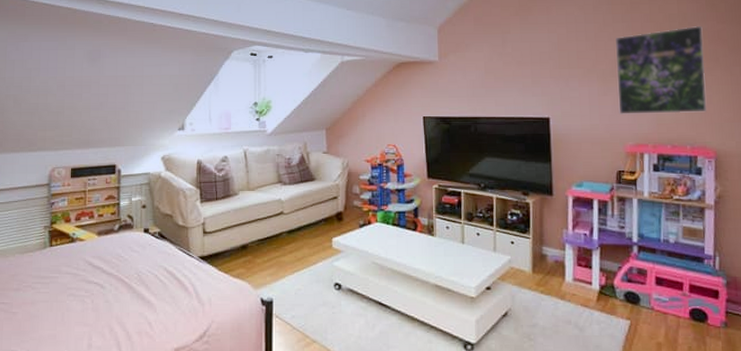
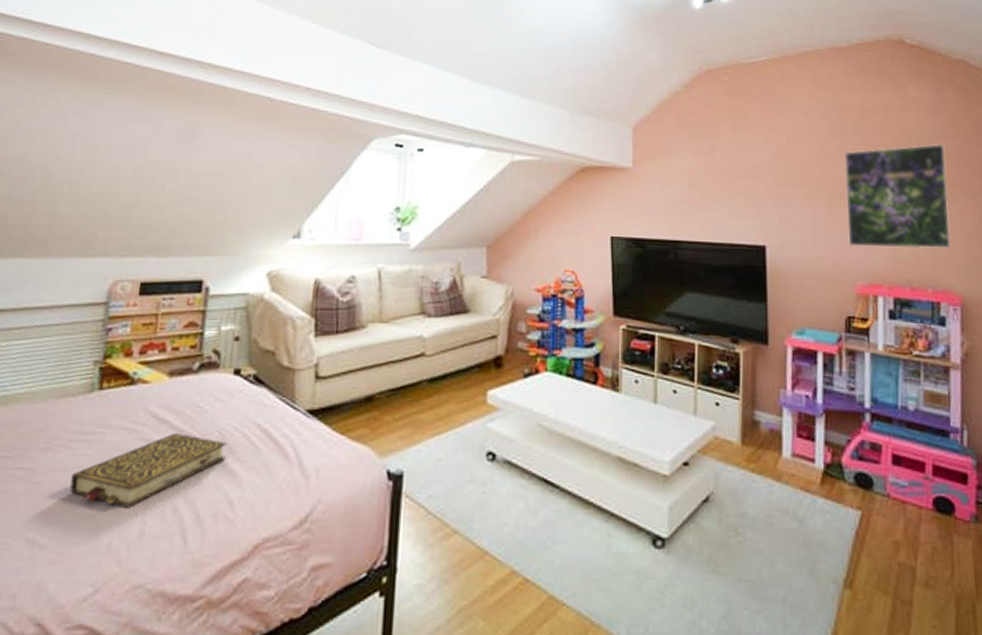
book: none [37,276,144,329] -> present [69,433,227,508]

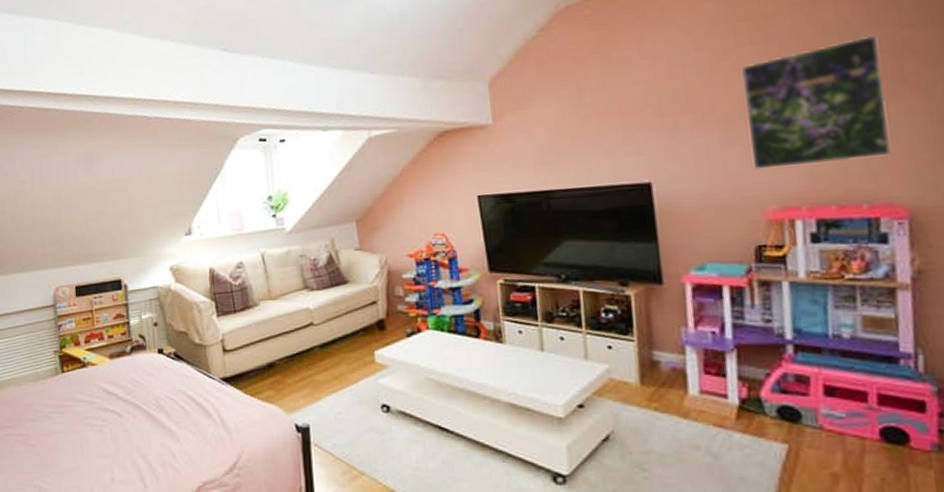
book: present [69,433,227,508] -> none [55,403,164,461]

